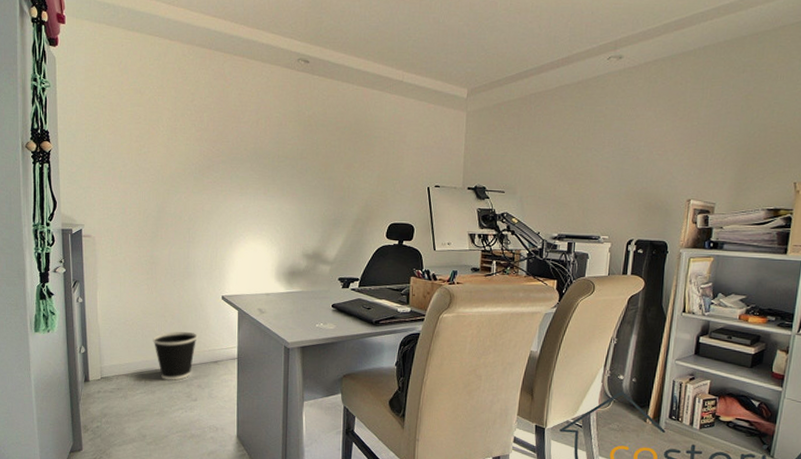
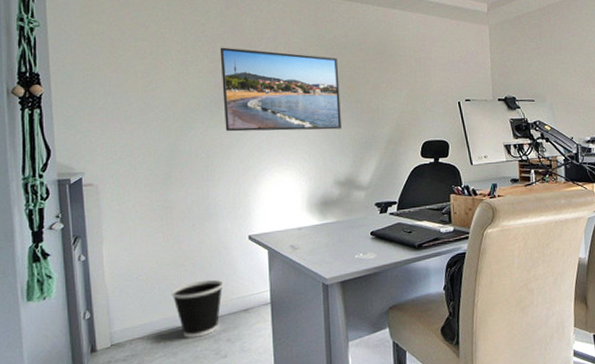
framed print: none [206,117,315,205] -> present [220,47,341,132]

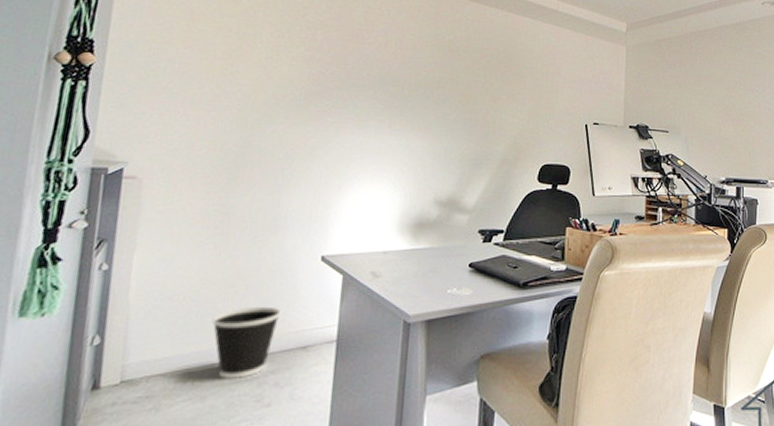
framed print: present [220,47,341,132] -> none [312,35,456,141]

